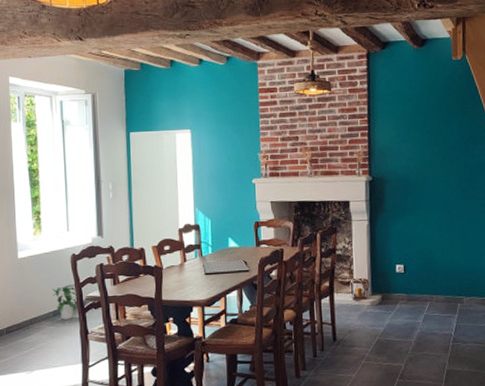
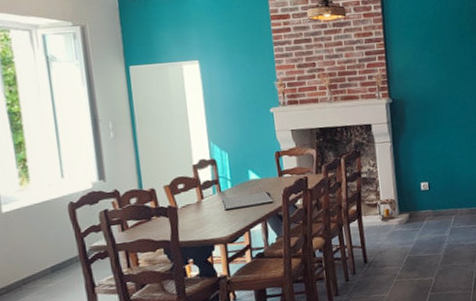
potted plant: present [52,284,79,320] -> none [48,235,82,275]

